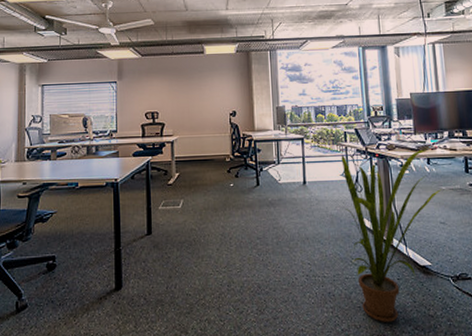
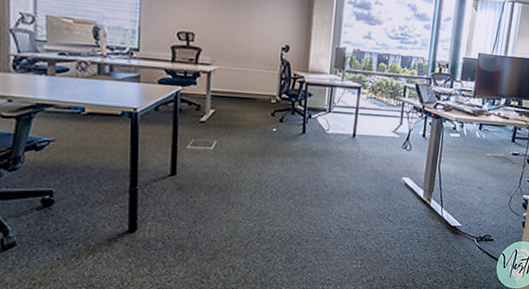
house plant: present [341,149,443,322] -> none [390,110,488,275]

